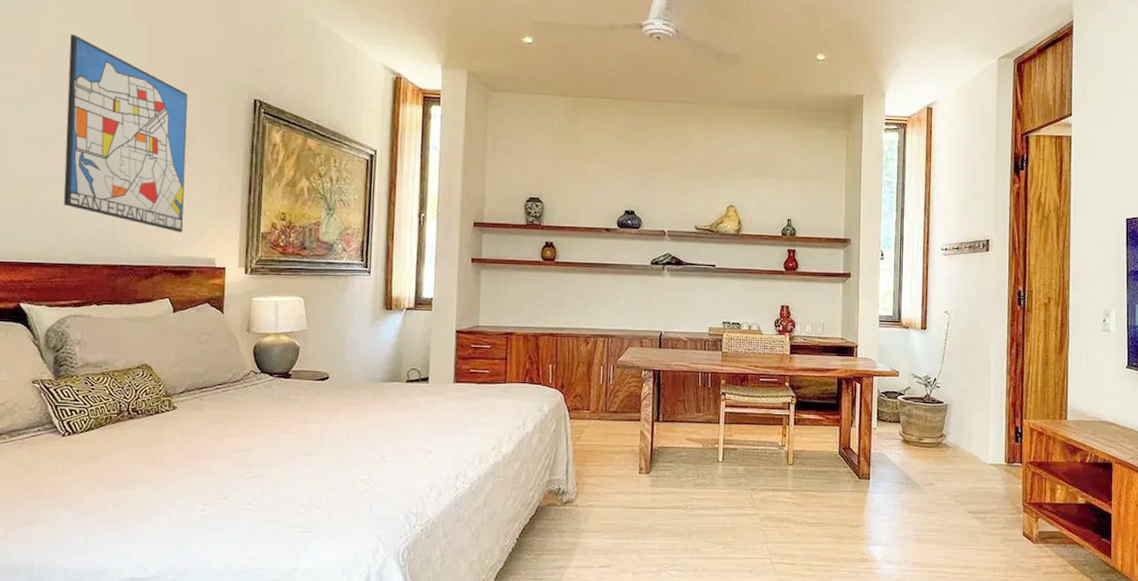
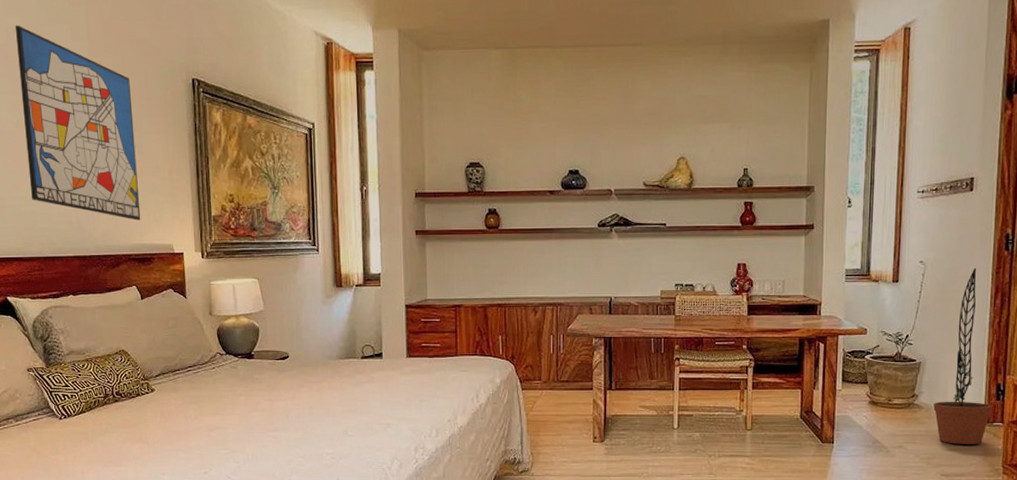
decorative plant: none [960,319,1012,483] -> present [933,267,992,444]

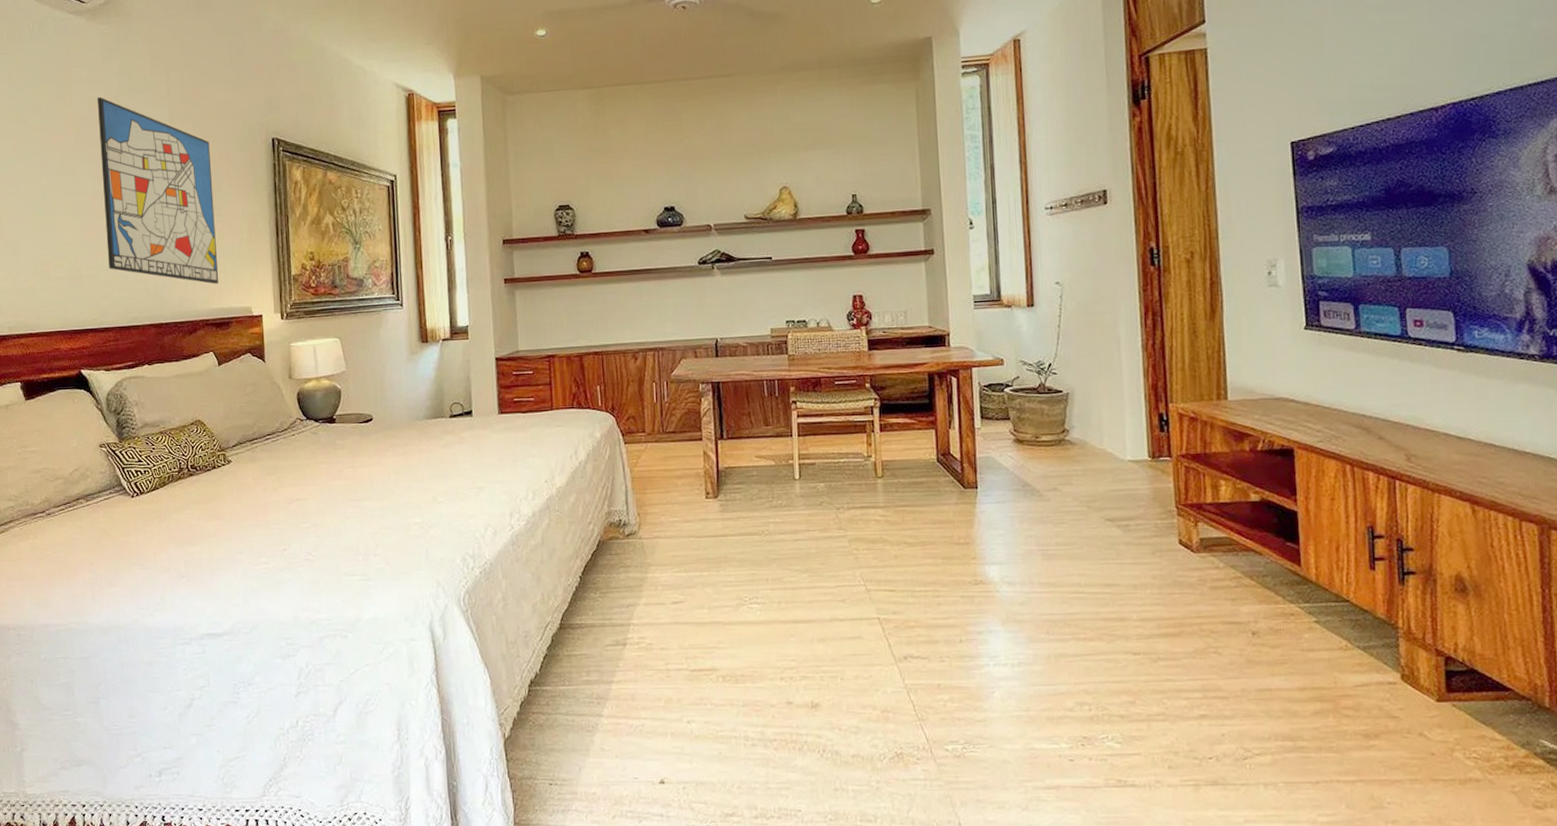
decorative plant: present [933,267,992,444] -> none [1088,285,1156,484]

